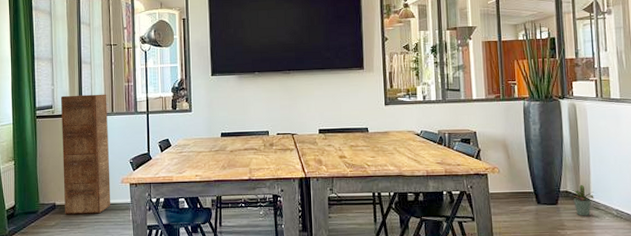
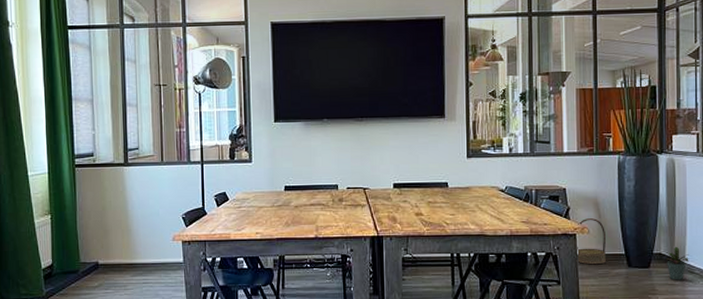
filing cabinet: present [61,94,111,215] -> none [103,141,161,275]
basket: none [488,159,516,202] -> present [576,218,606,265]

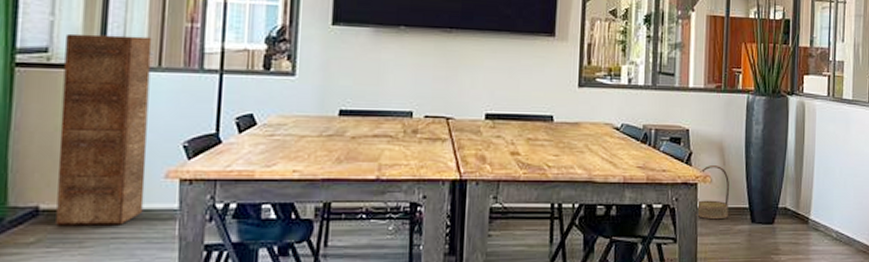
filing cabinet: none [103,141,161,275] -> present [56,33,152,226]
potted plant: present [665,247,689,280] -> none [790,201,815,239]

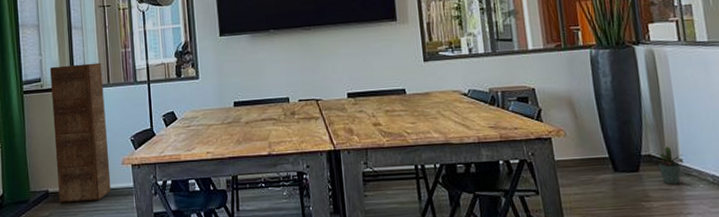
basket: present [696,166,729,220] -> none [552,119,588,171]
potted plant: none [790,201,815,239] -> present [656,147,684,185]

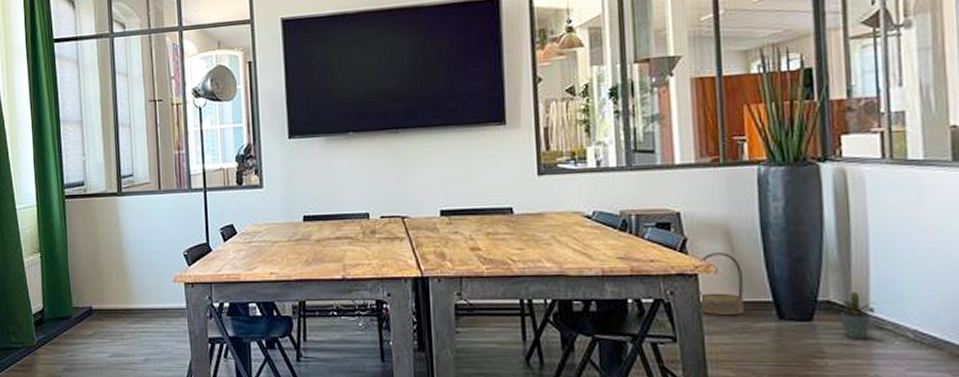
filing cabinet: present [50,62,111,203] -> none [95,165,161,322]
basket: none [552,119,588,171] -> present [699,253,744,316]

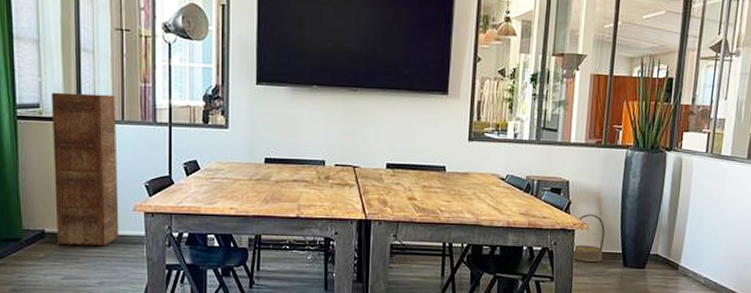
filing cabinet: none [95,165,161,322] -> present [52,92,119,247]
potted plant: present [837,292,876,339] -> none [661,249,685,283]

